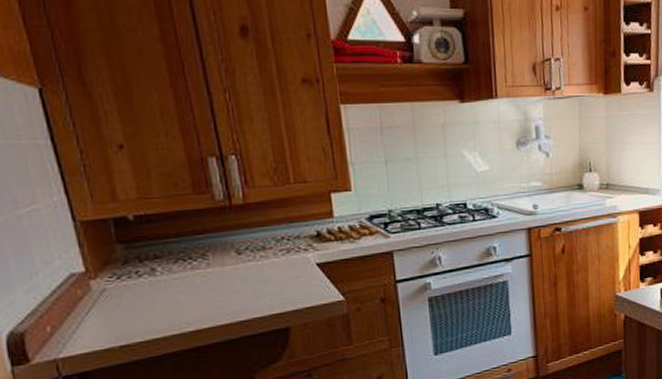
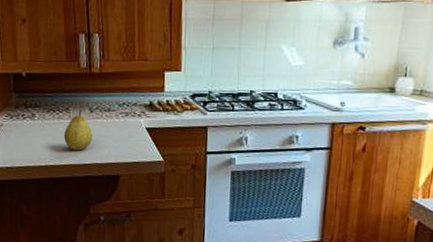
fruit: none [203,254,246,307] -> present [64,110,93,151]

